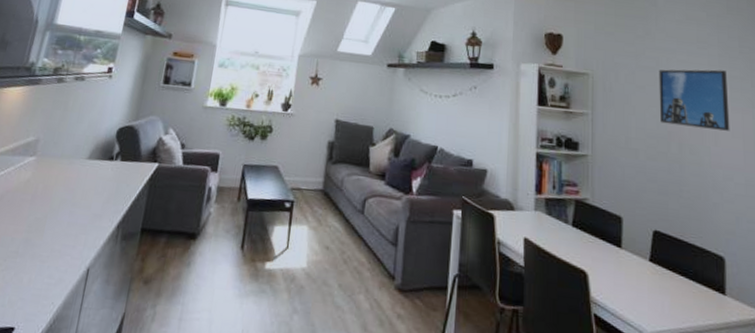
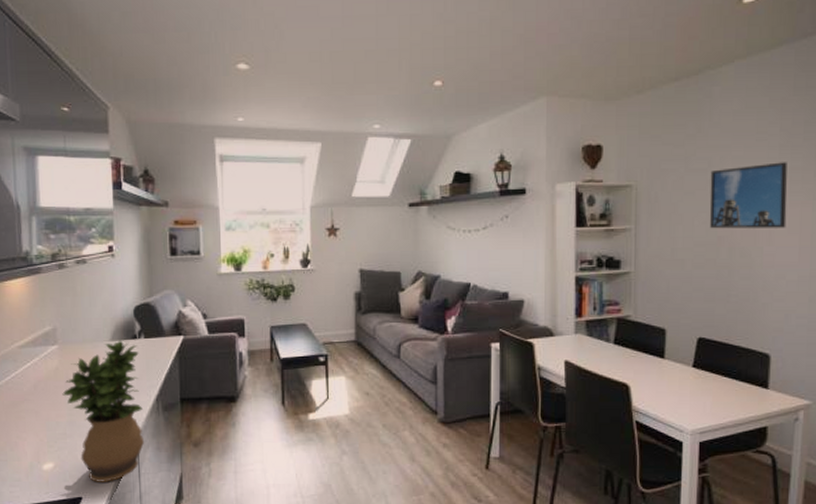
potted plant: none [25,159,112,314] -> present [62,340,145,482]

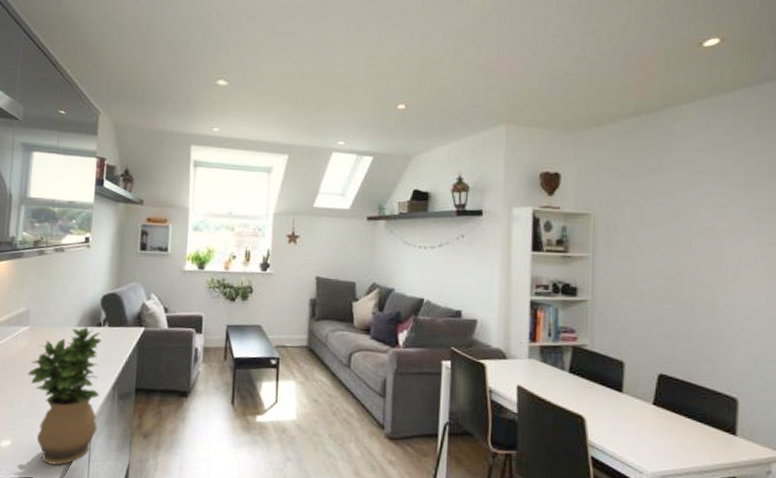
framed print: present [709,162,787,229] -> none [670,201,753,268]

